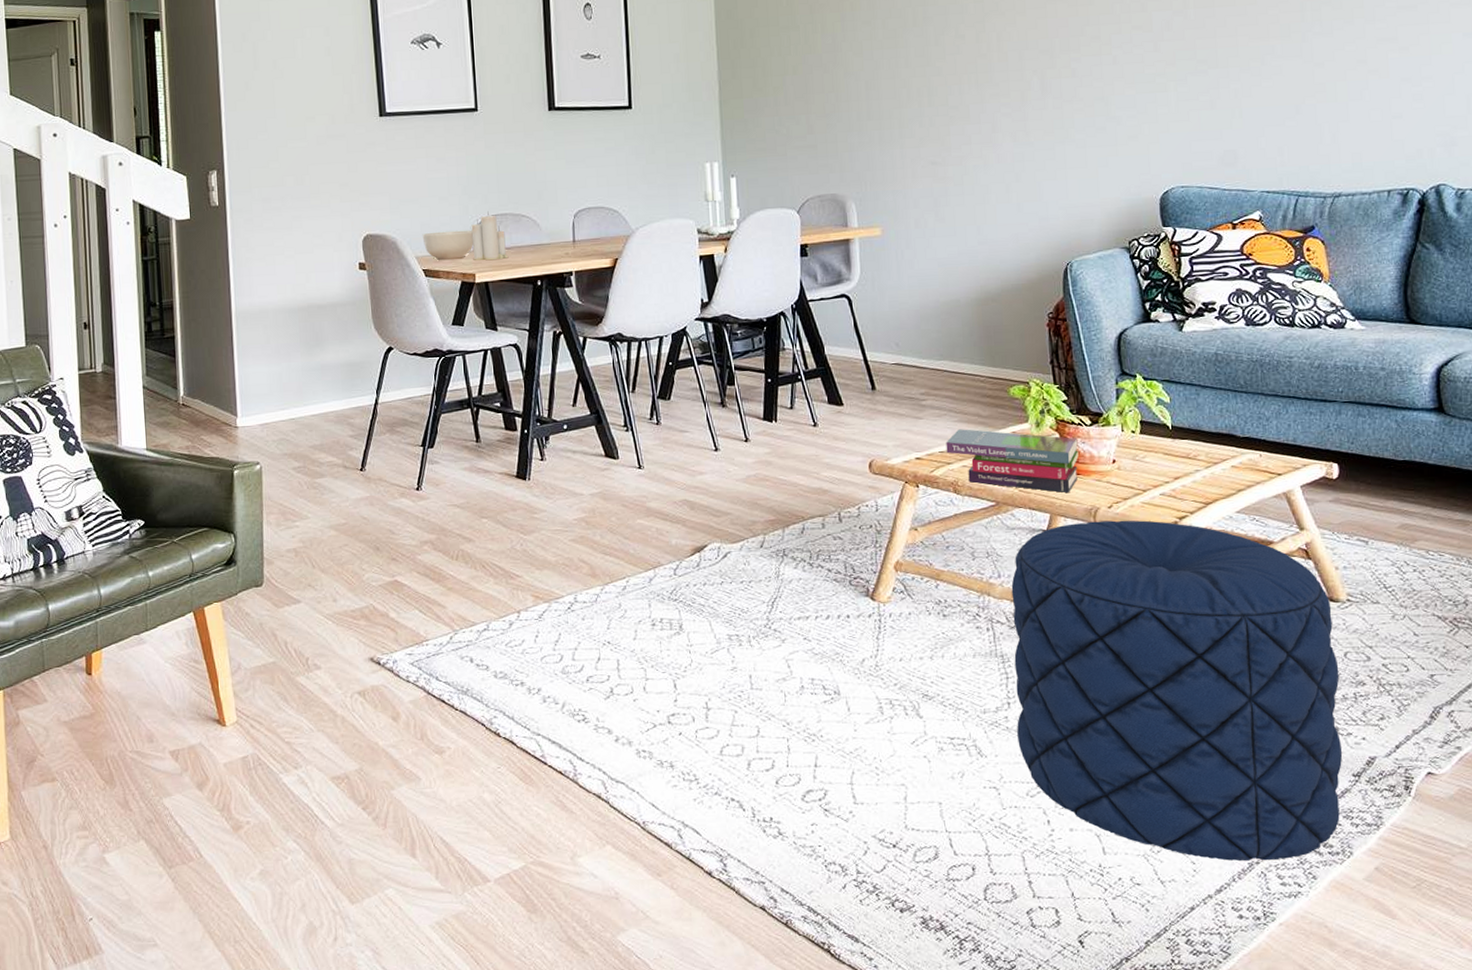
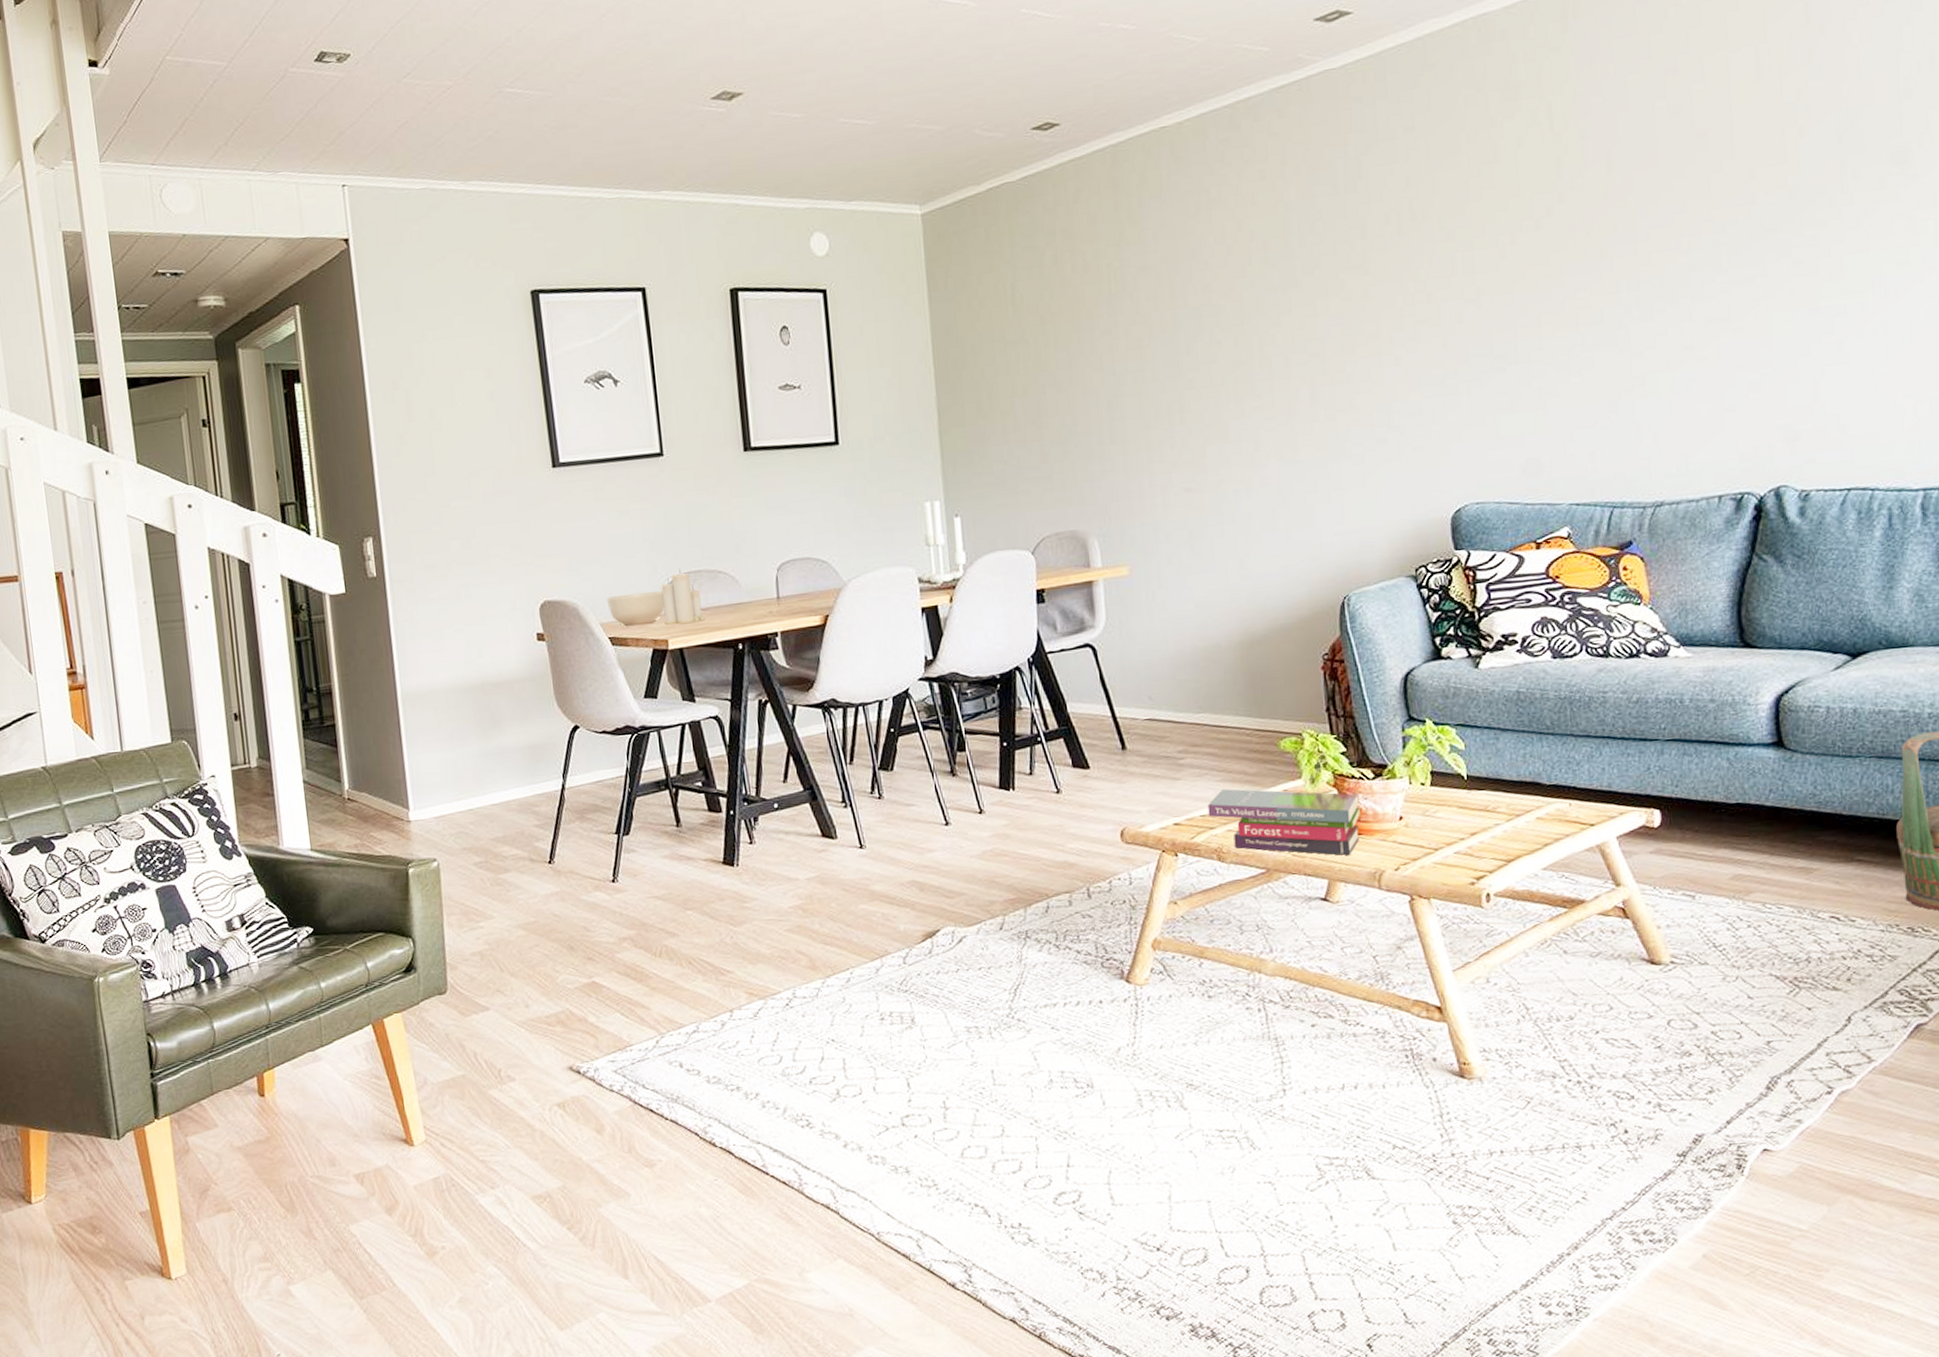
pouf: present [1011,520,1343,861] -> none [1285,882,1666,1253]

